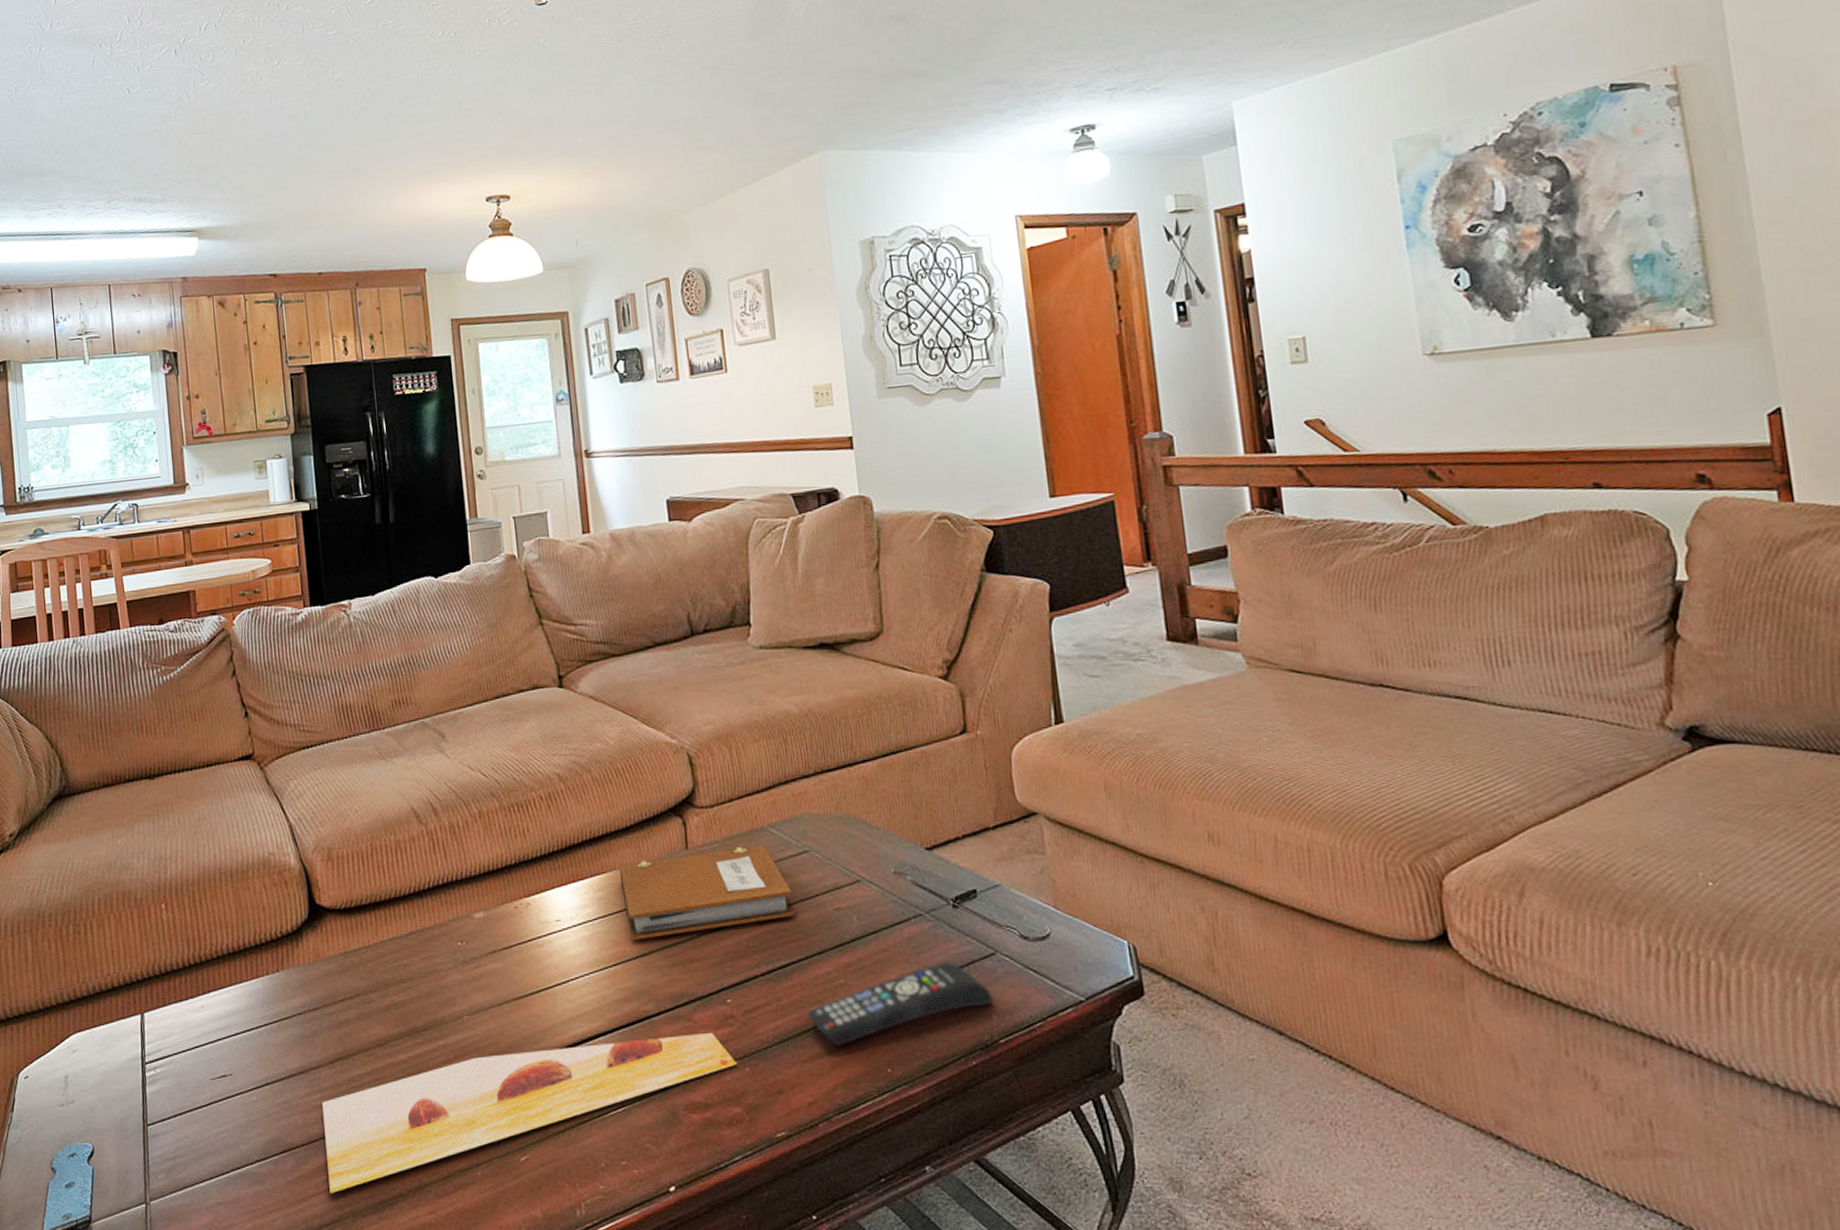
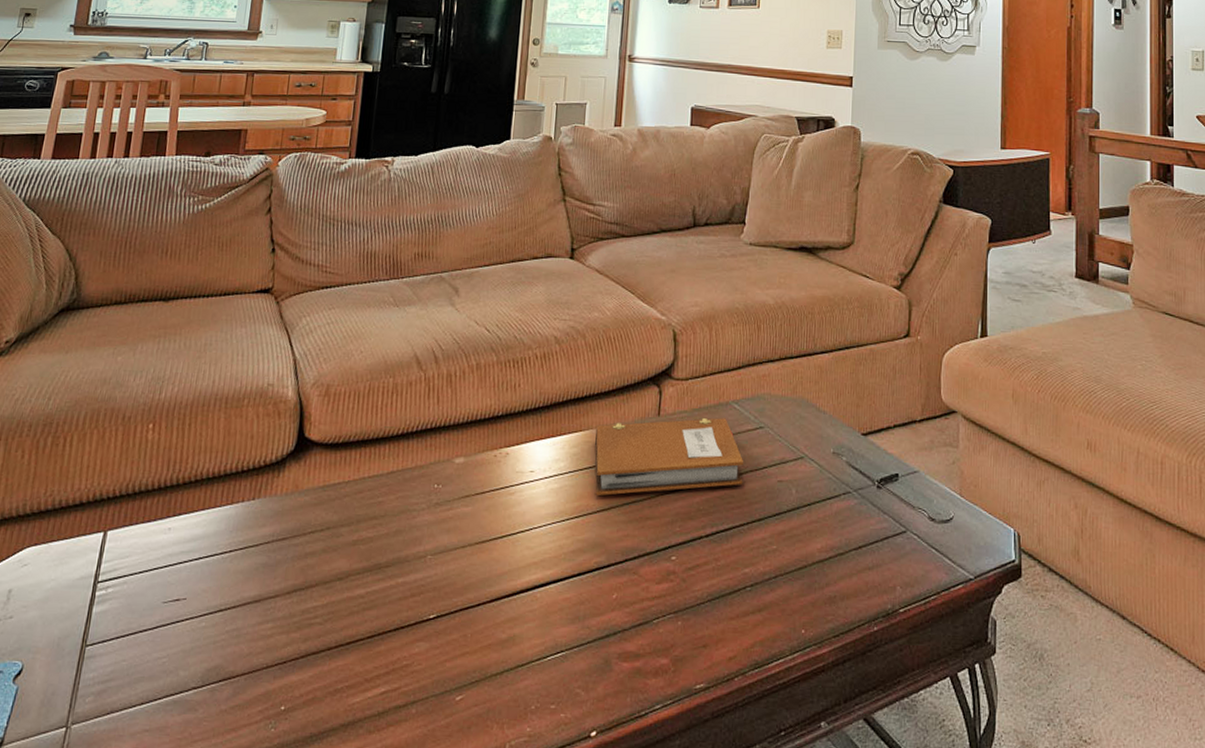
painting: present [322,1032,738,1193] -> none [261,586,672,724]
remote control: present [806,961,994,1046] -> none [740,535,899,606]

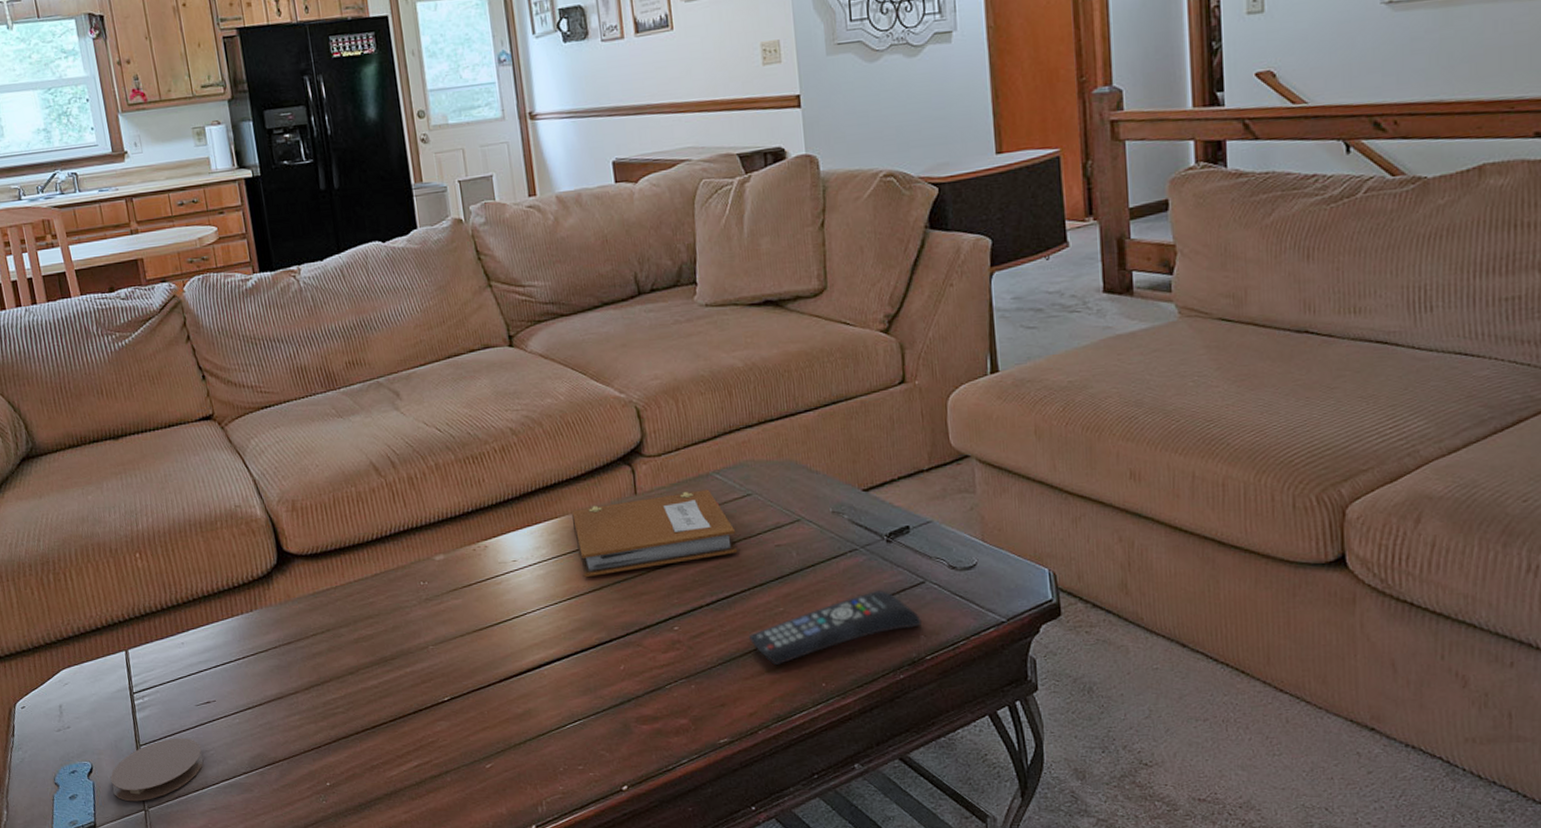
coaster: none [36,639,155,716] -> present [110,737,204,802]
remote control: none [740,535,899,606] -> present [748,589,922,665]

